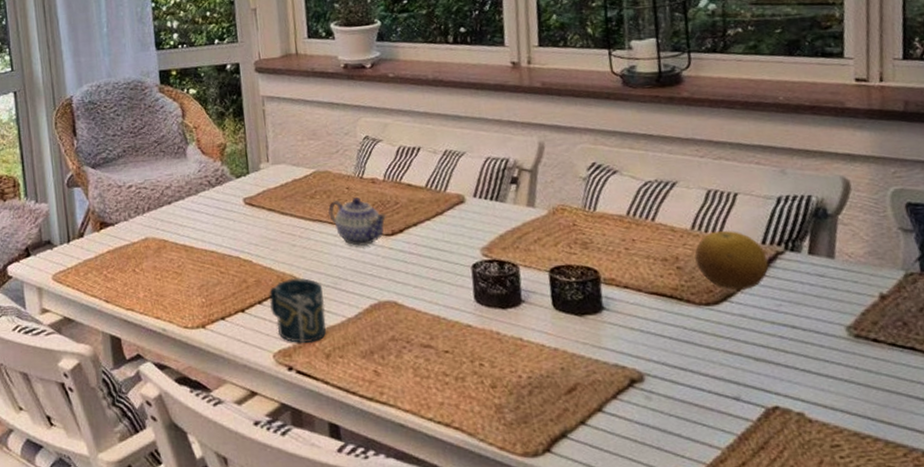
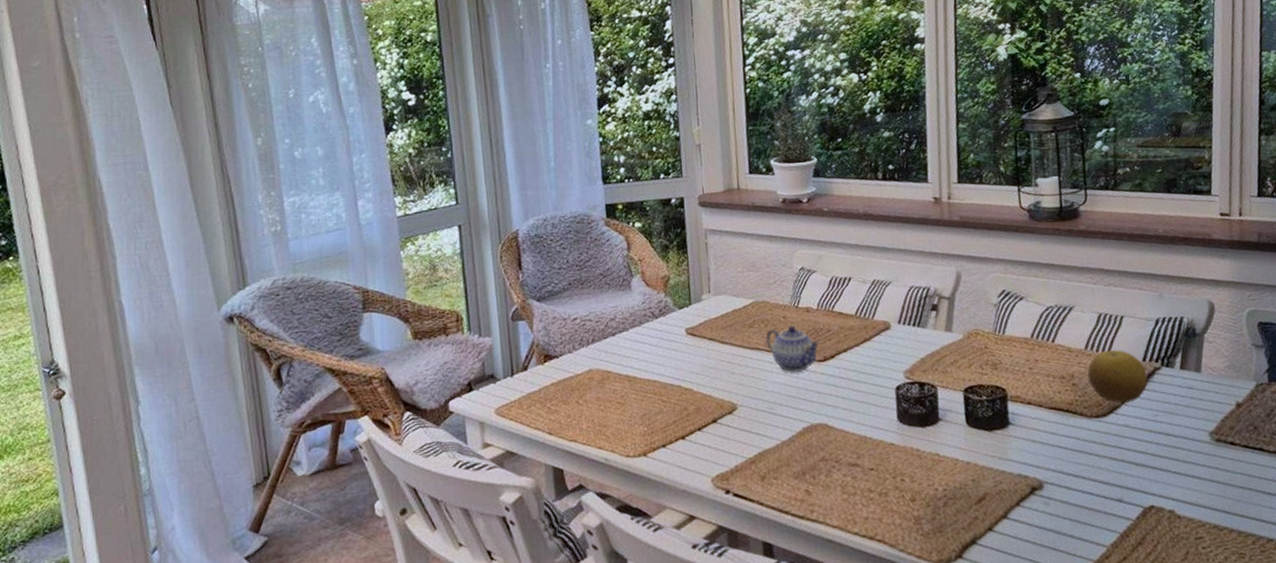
cup: present [269,278,327,344] -> none [708,404,763,468]

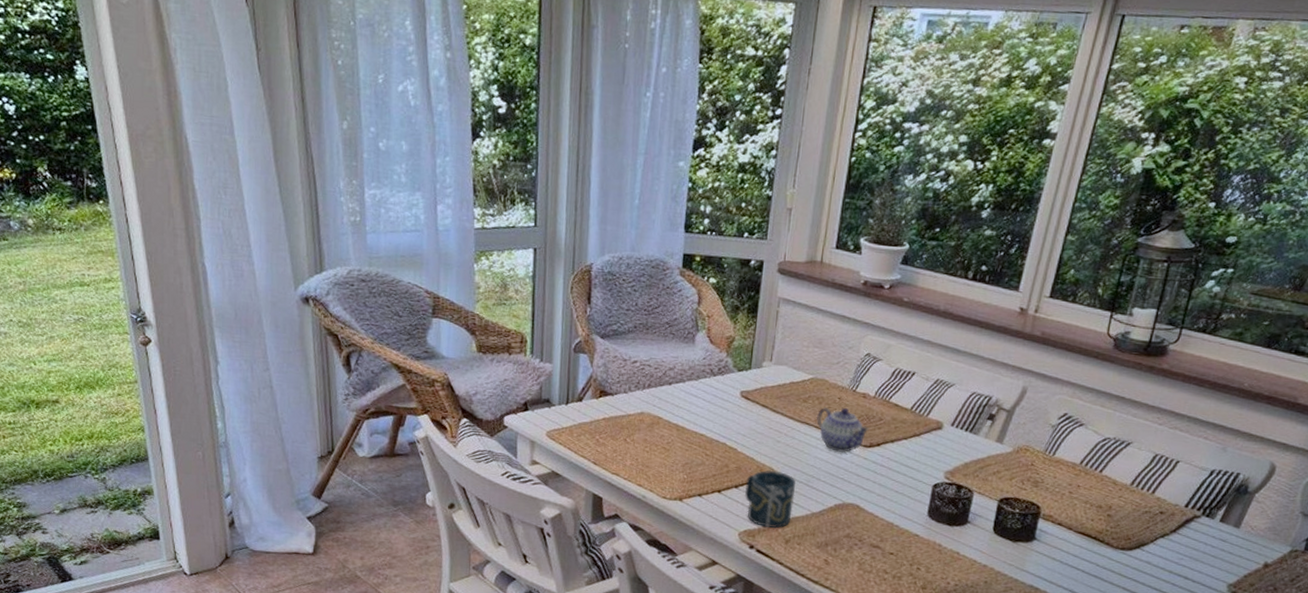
cup: none [708,404,763,468] -> present [744,470,796,529]
fruit: present [1087,350,1148,403] -> none [1124,490,1185,542]

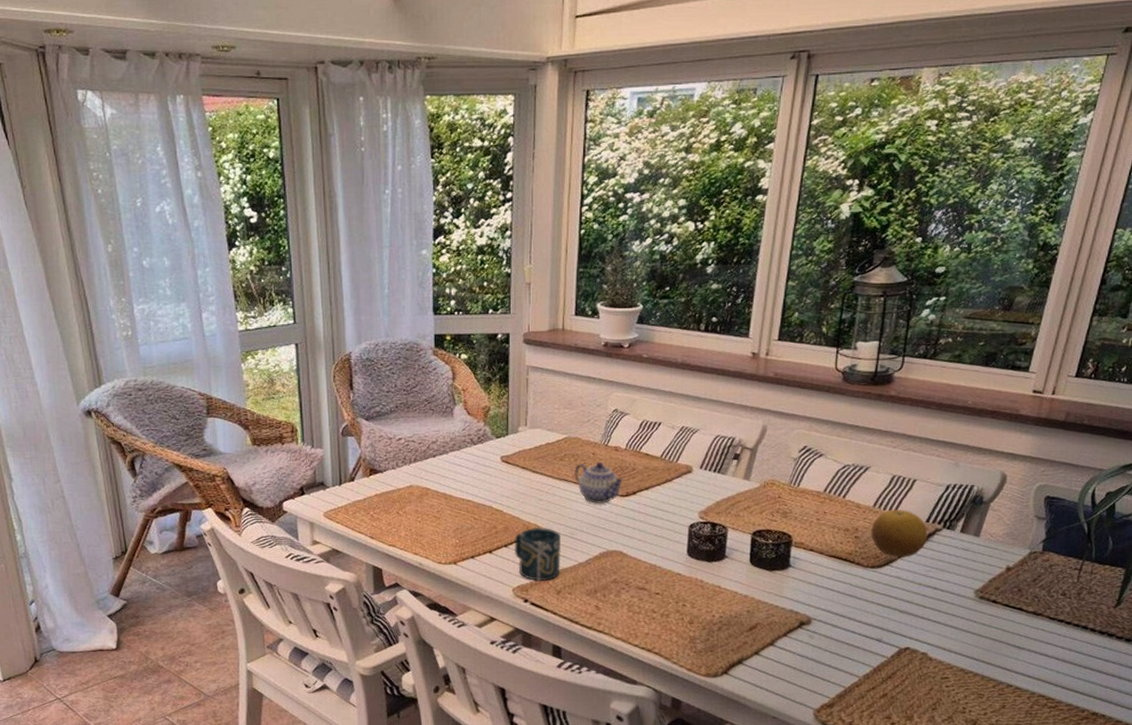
fruit: none [1124,490,1185,542] -> present [871,510,928,557]

